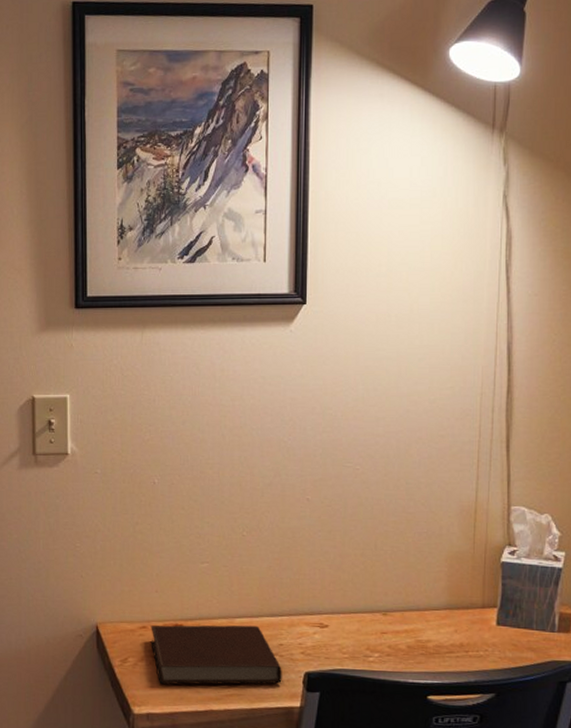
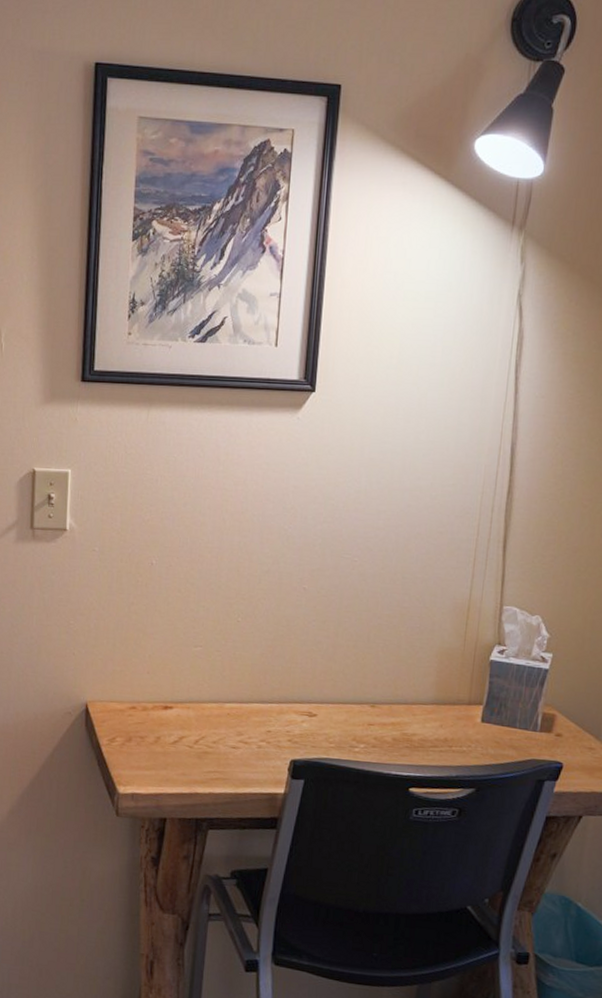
notebook: present [151,625,282,685] -> none [139,706,269,770]

